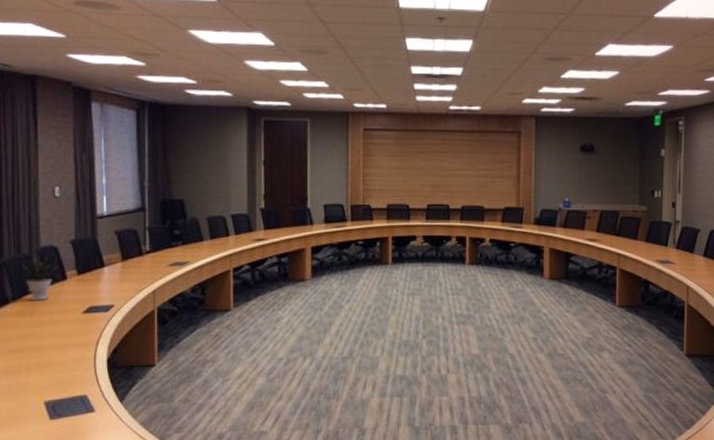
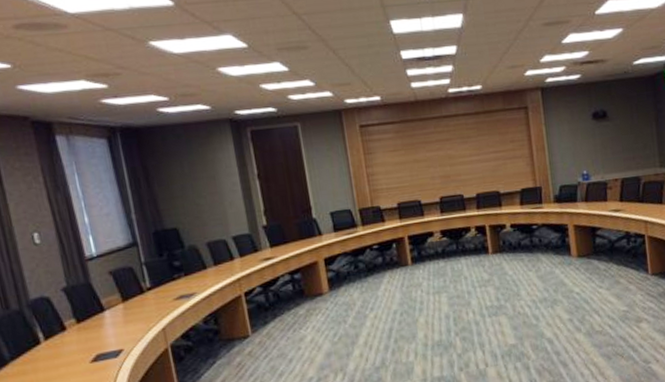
potted plant: present [22,257,58,301] -> none [14,309,54,358]

